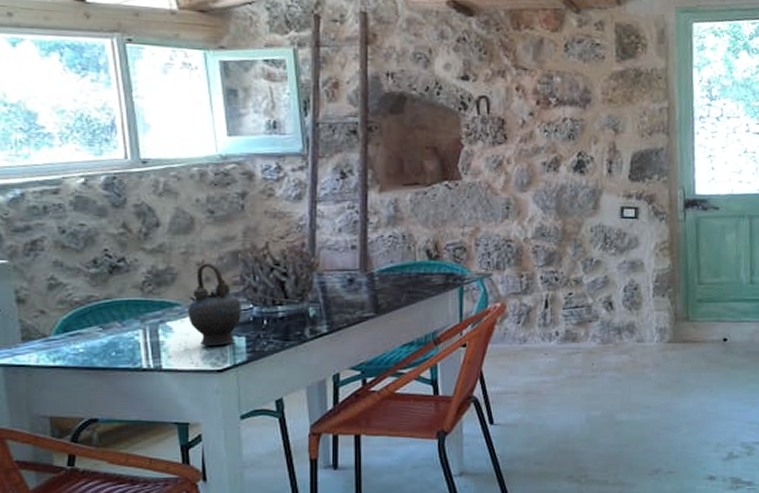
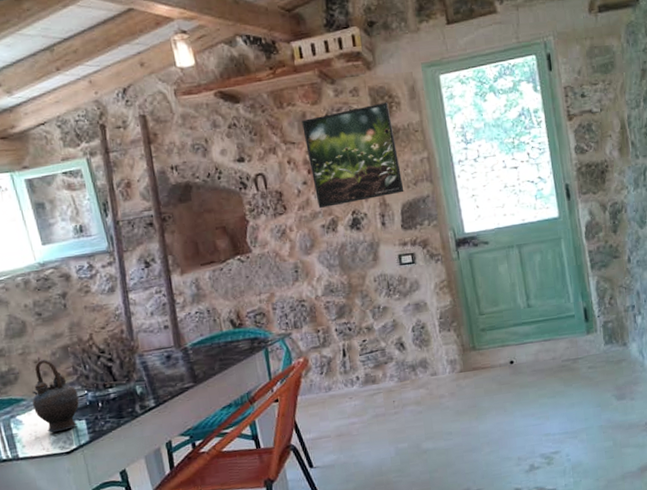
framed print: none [538,42,638,145] -> present [302,102,404,209]

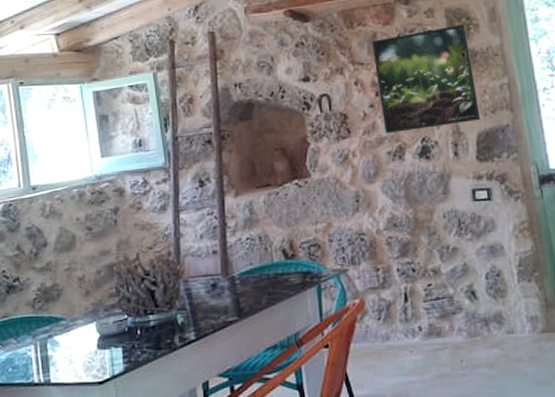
teapot: present [32,359,80,433] -> none [72,277,118,359]

